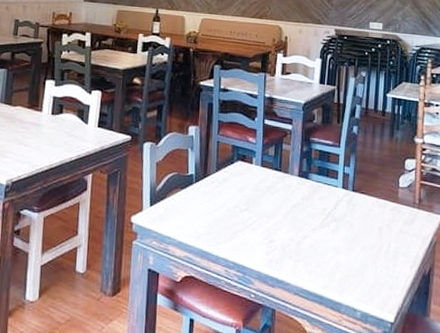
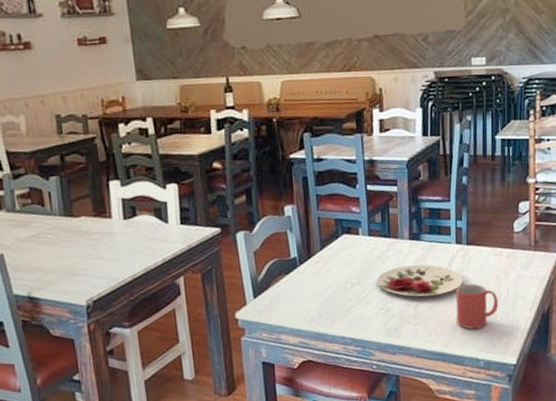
plate: none [264,201,347,235] -> present [376,264,464,297]
mug: none [337,229,379,278] -> present [456,283,498,330]

